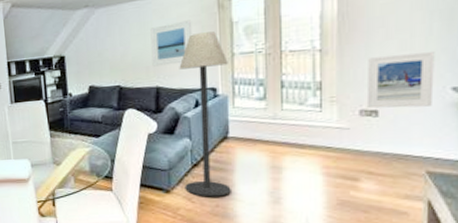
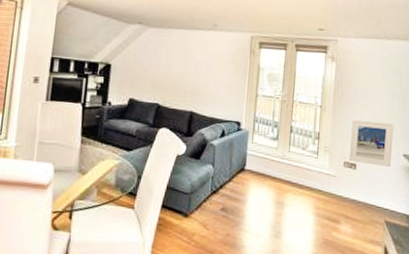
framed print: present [150,20,191,67] -> none [190,56,227,94]
floor lamp: present [179,31,231,197] -> none [202,70,253,226]

